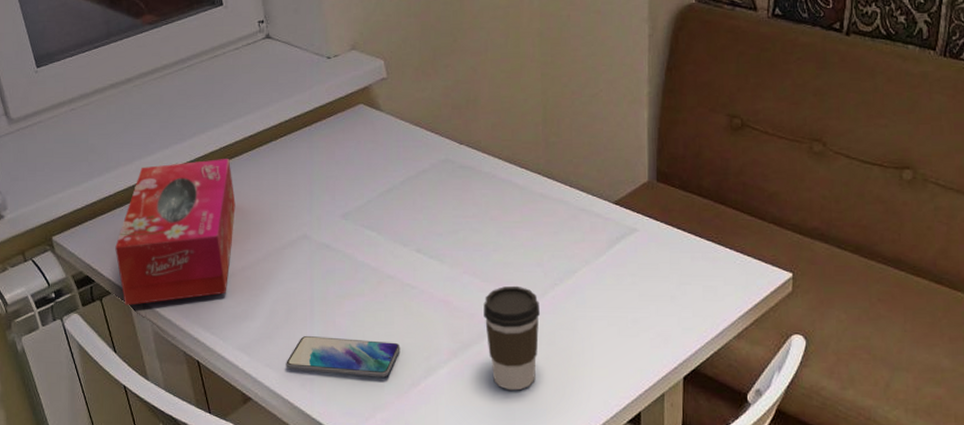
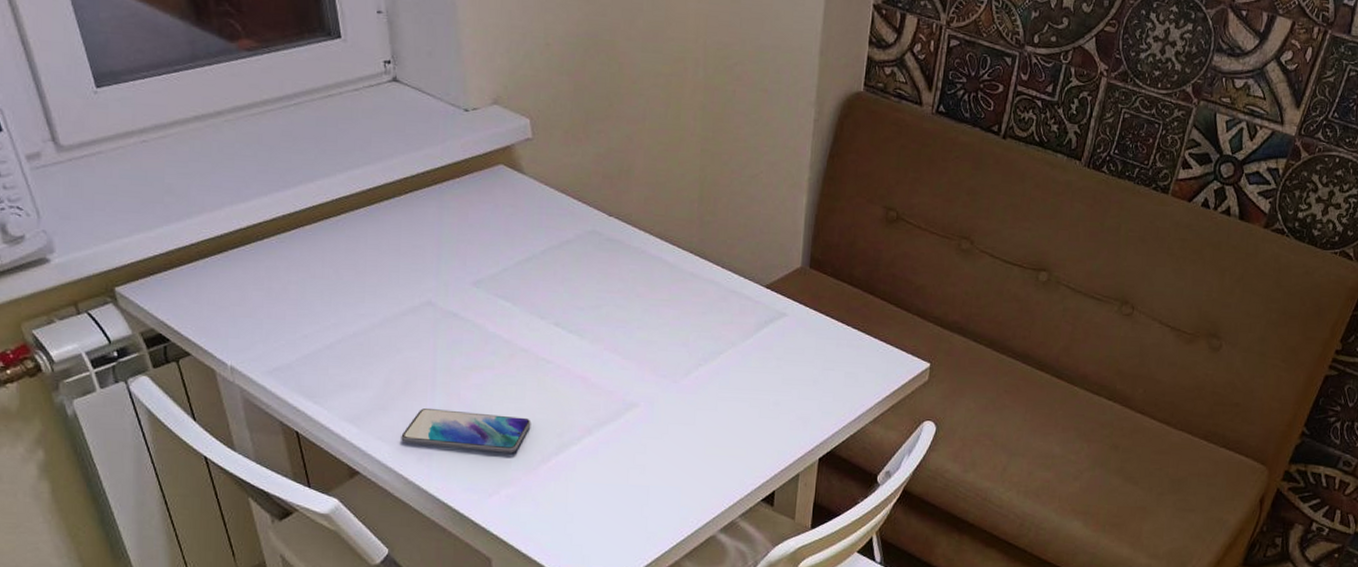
tissue box: present [115,159,236,305] -> none [197,212,349,369]
coffee cup: present [483,285,541,391] -> none [623,364,683,469]

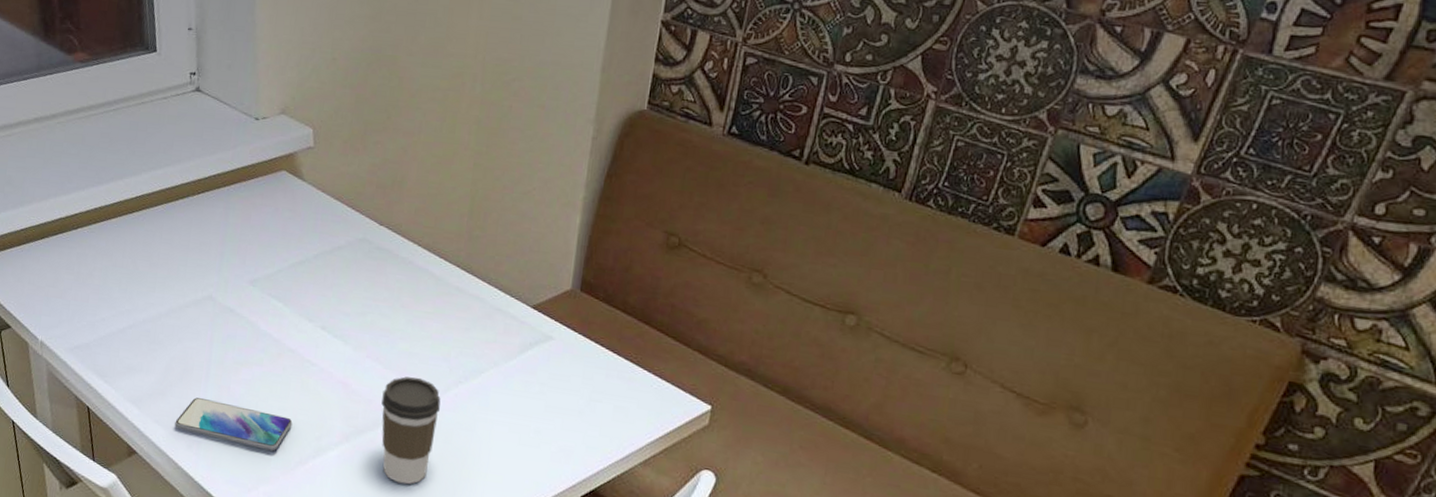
coffee cup: none [623,364,683,469] -> present [381,376,441,484]

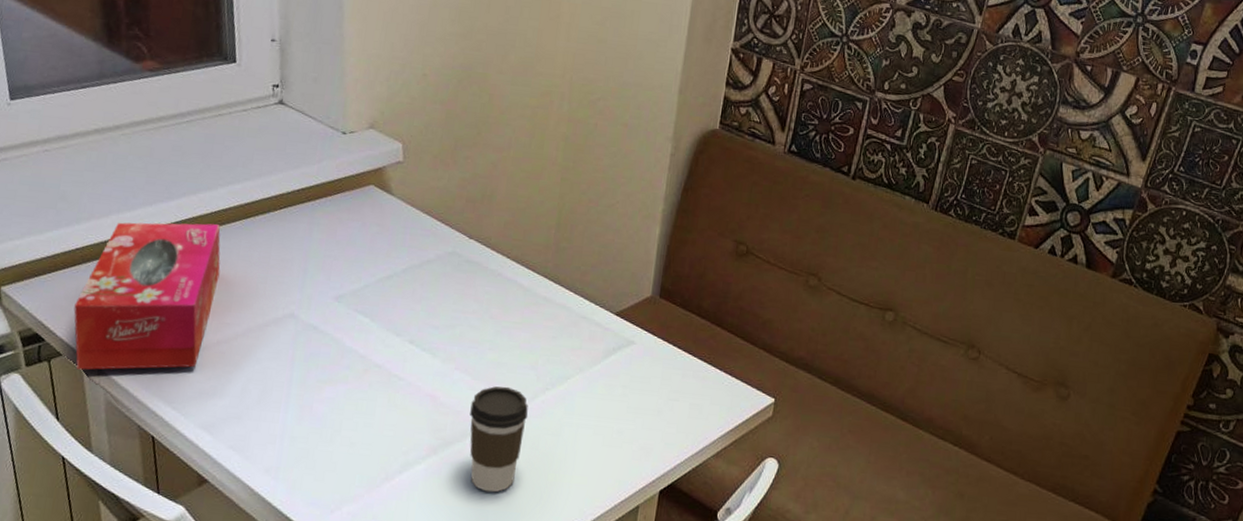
tissue box: none [19,205,145,345] -> present [73,222,221,370]
smartphone: present [175,397,293,451] -> none [251,419,379,470]

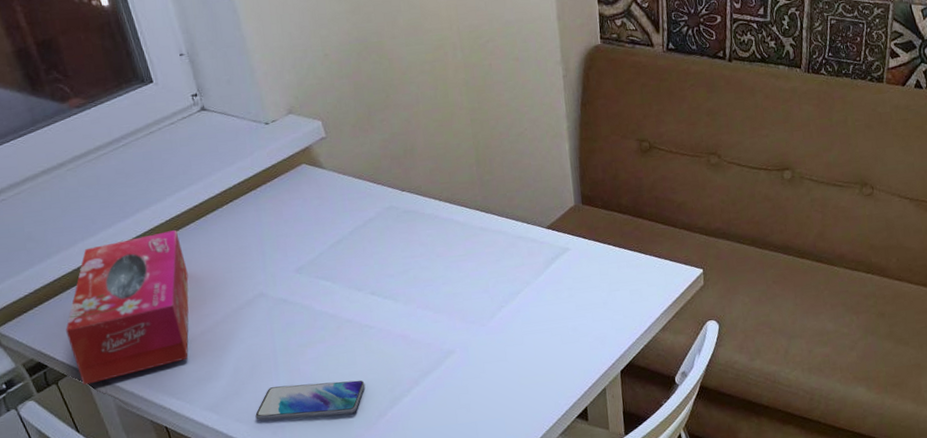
smartphone: none [251,419,379,470] -> present [255,380,365,421]
coffee cup: present [470,386,528,493] -> none [438,312,492,407]

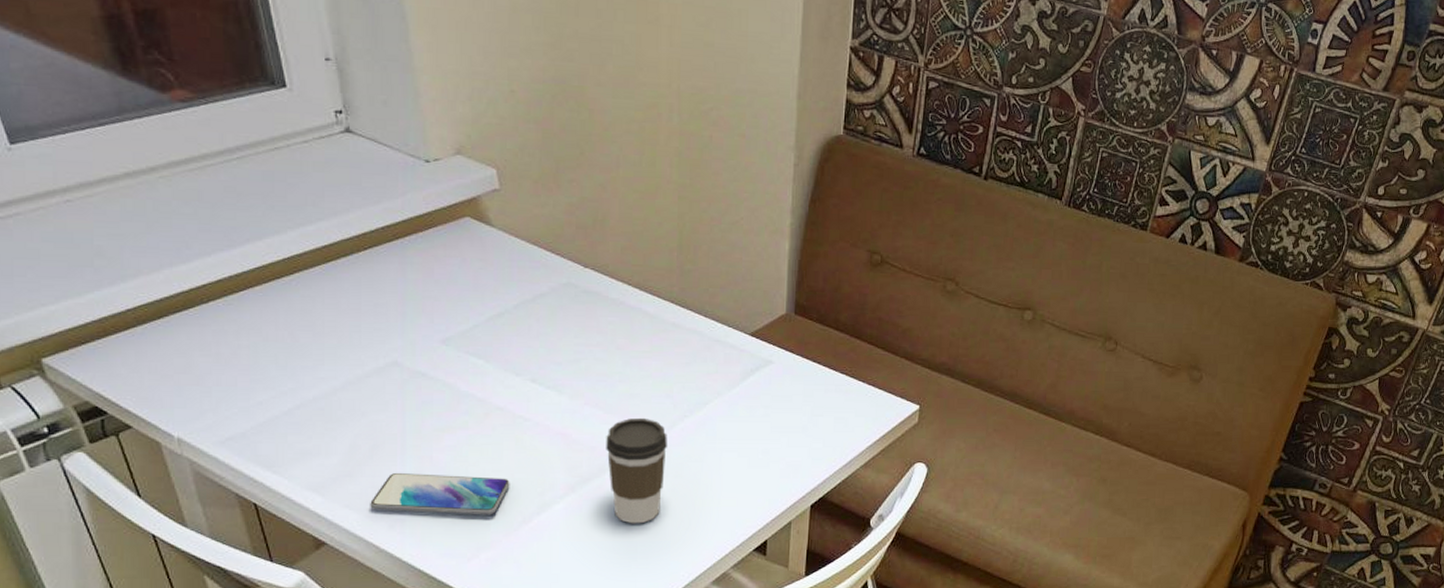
tissue box: present [66,230,189,385] -> none [136,271,305,441]
coffee cup: none [438,312,492,407] -> present [606,417,668,524]

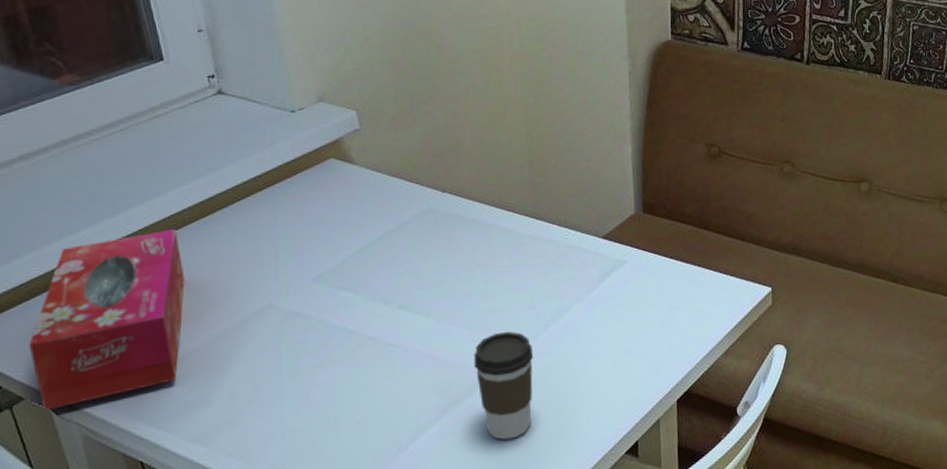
tissue box: none [136,271,305,441] -> present [29,229,185,411]
smartphone: present [370,473,510,515] -> none [251,407,385,455]

